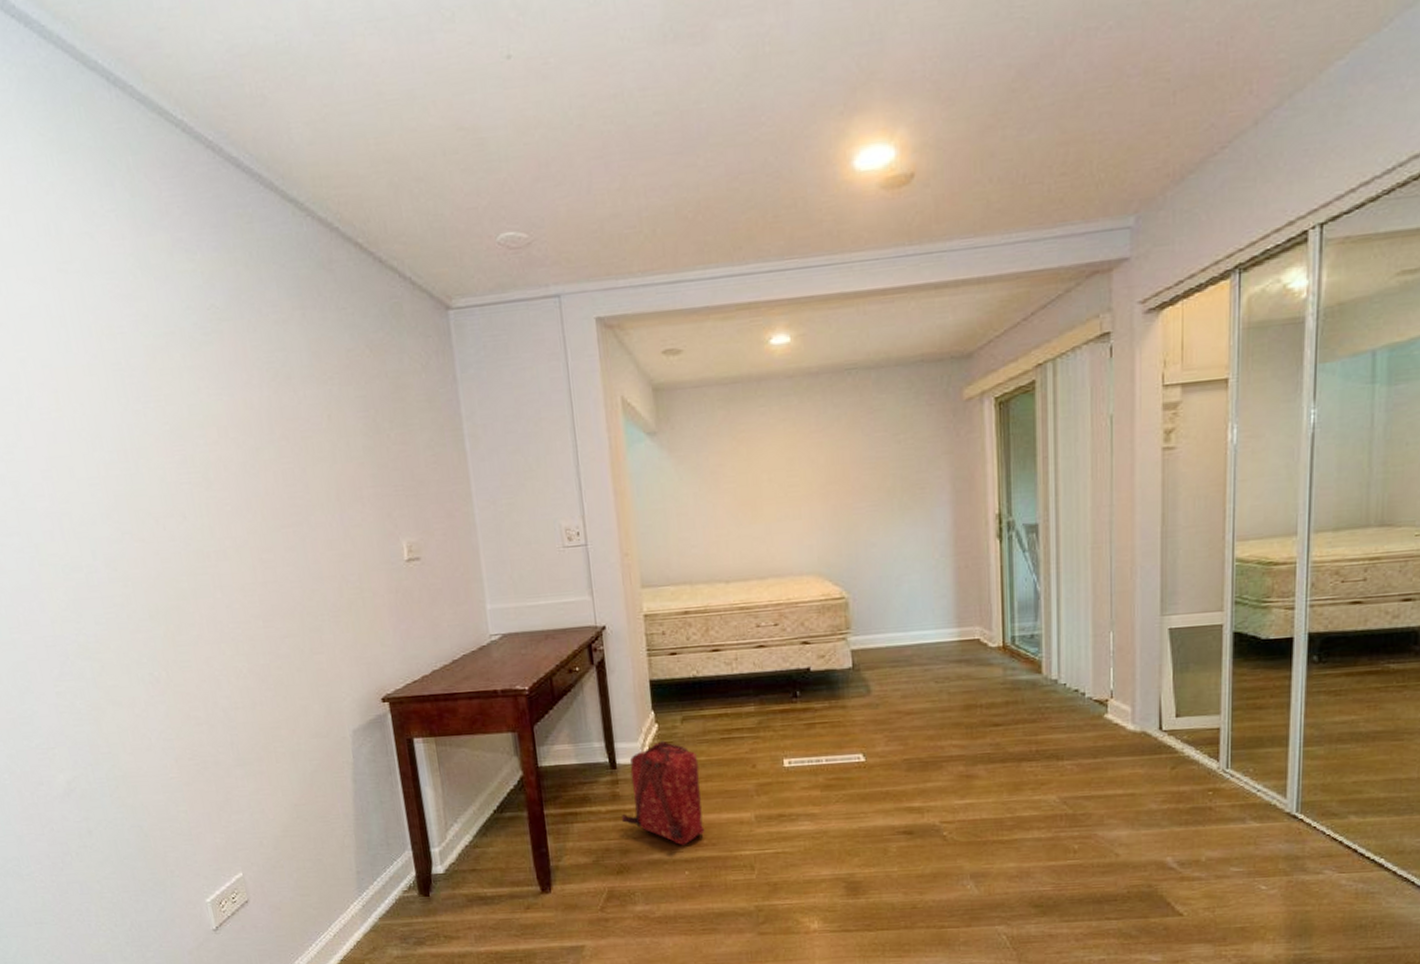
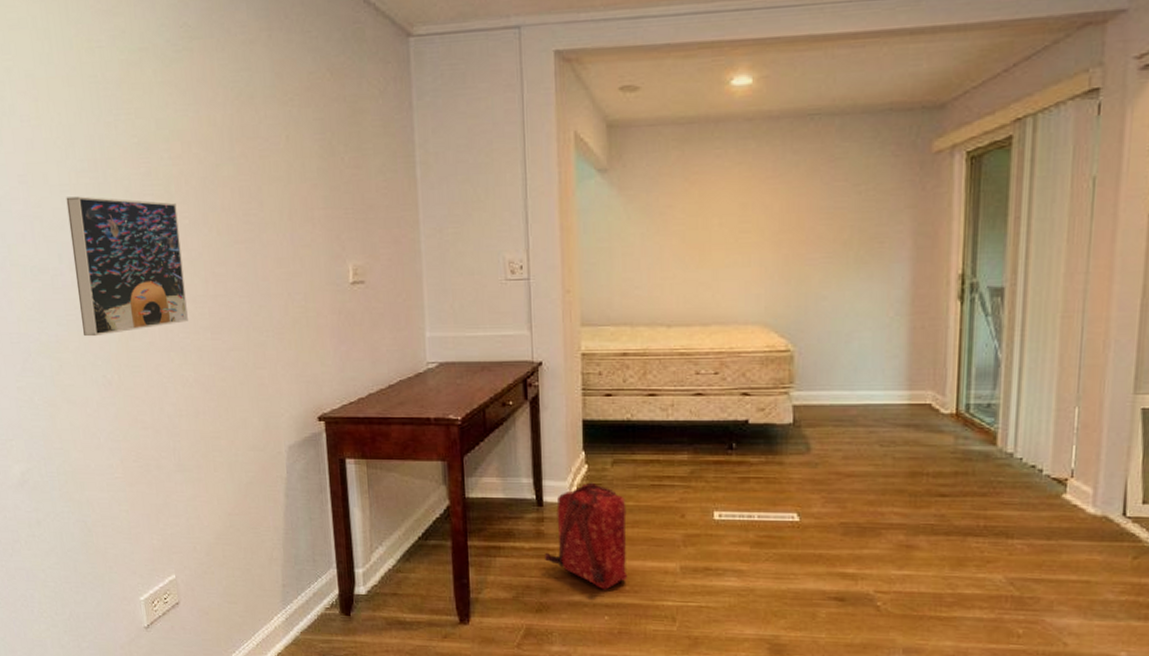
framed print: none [95,488,238,635] -> present [66,196,188,337]

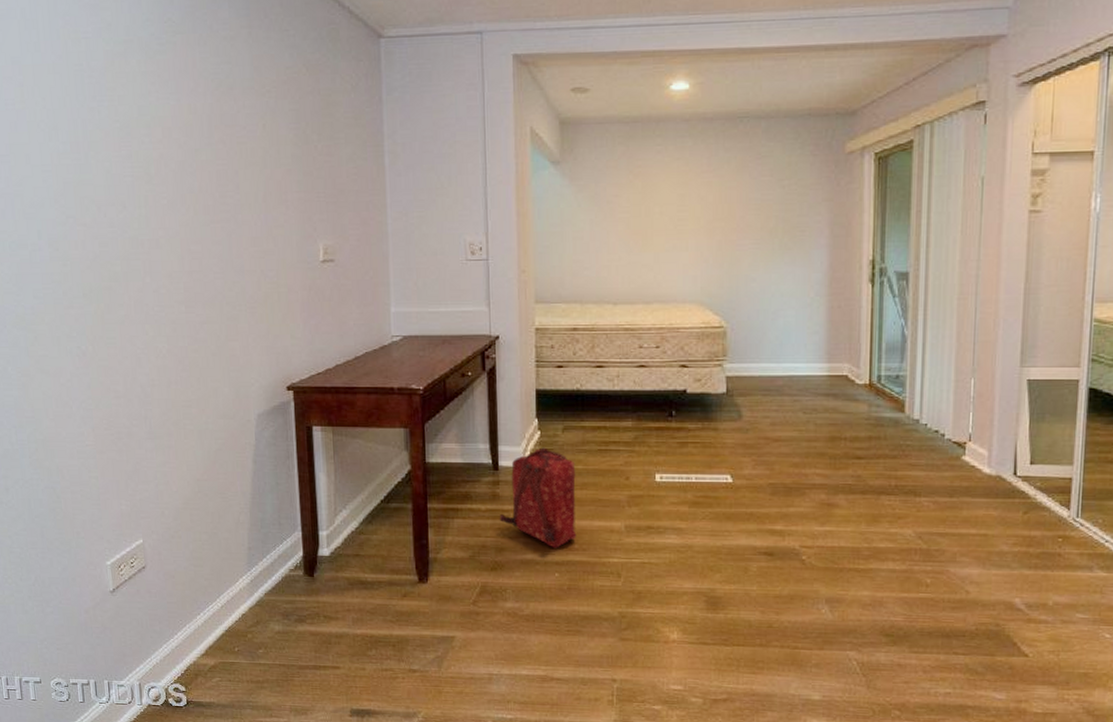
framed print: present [66,196,188,337] -> none [47,176,163,310]

